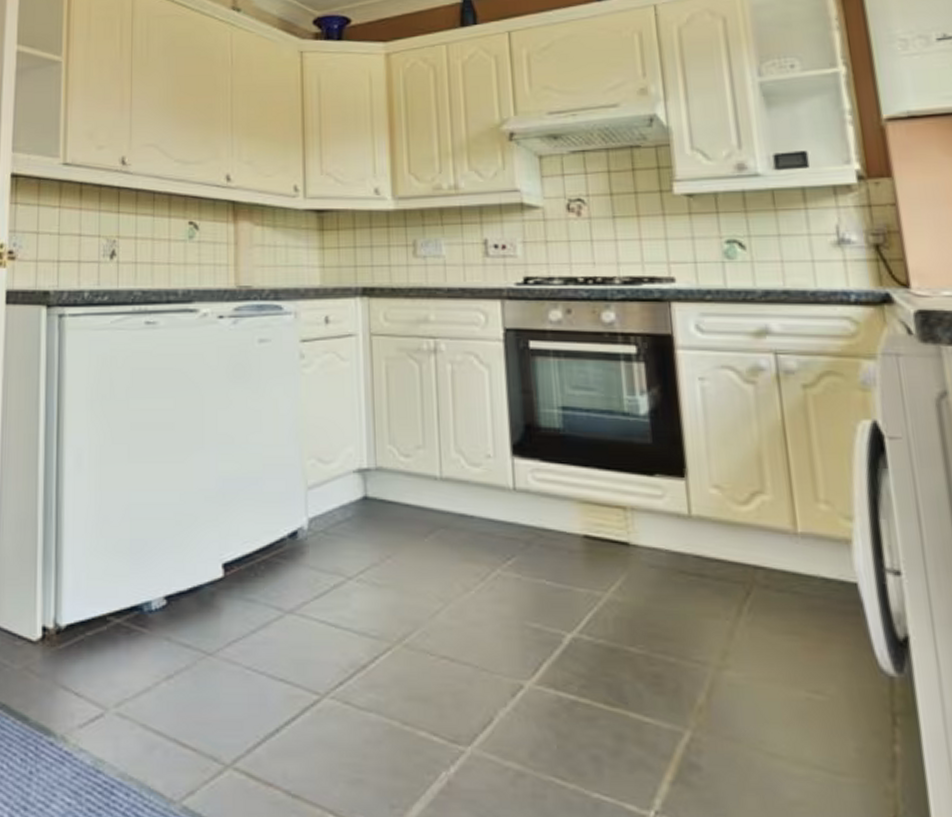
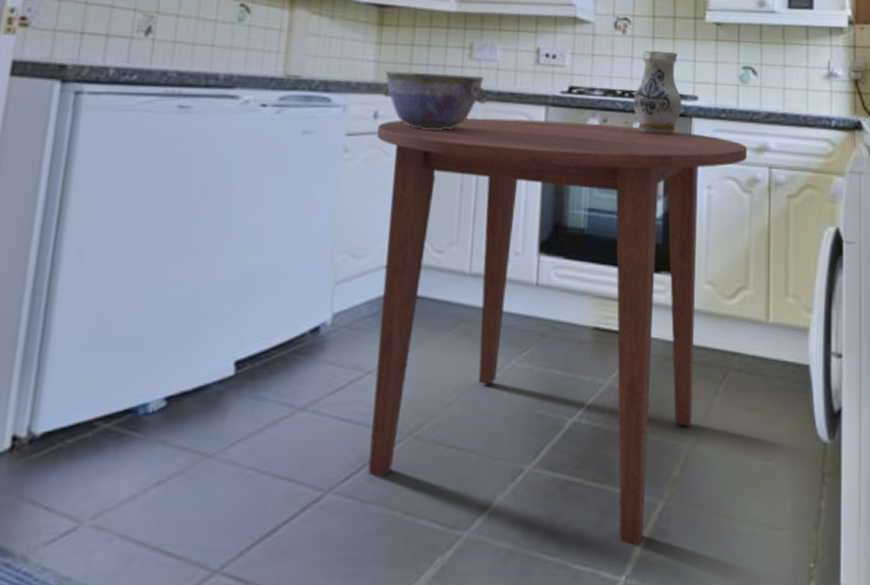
dining table: none [330,314,746,779] -> present [368,118,748,546]
bowl: none [331,273,438,331] -> present [382,71,488,130]
ceramic pitcher: none [598,231,658,322] -> present [633,50,682,134]

